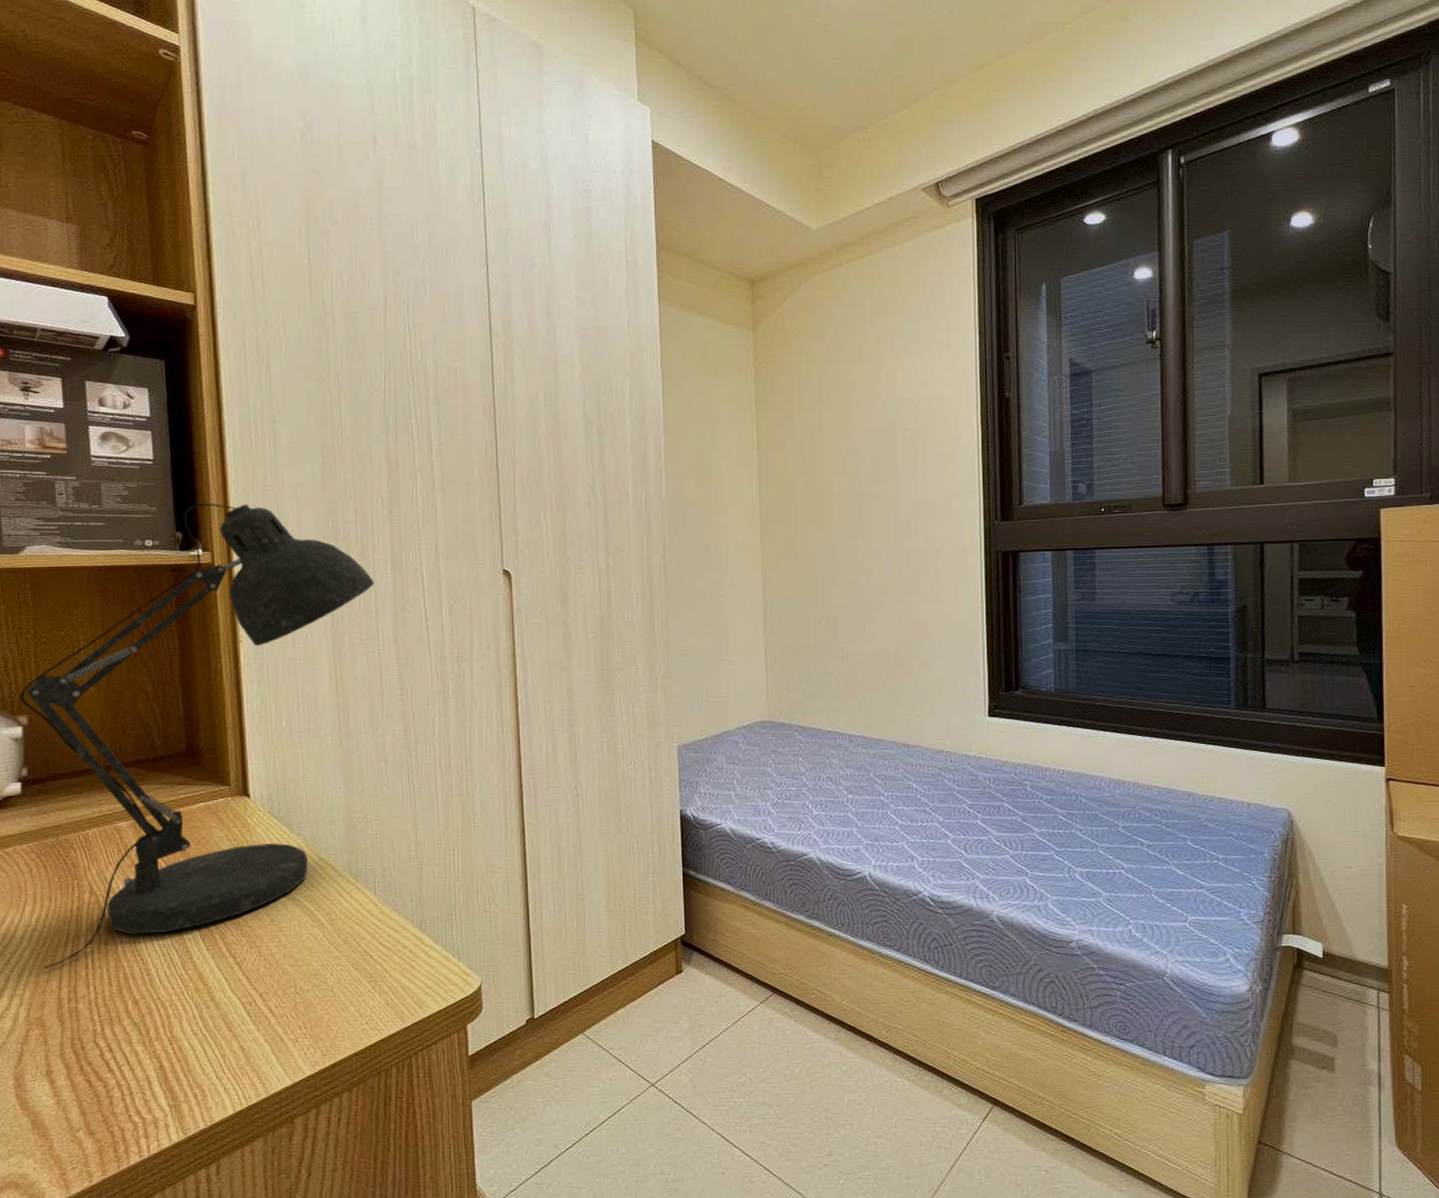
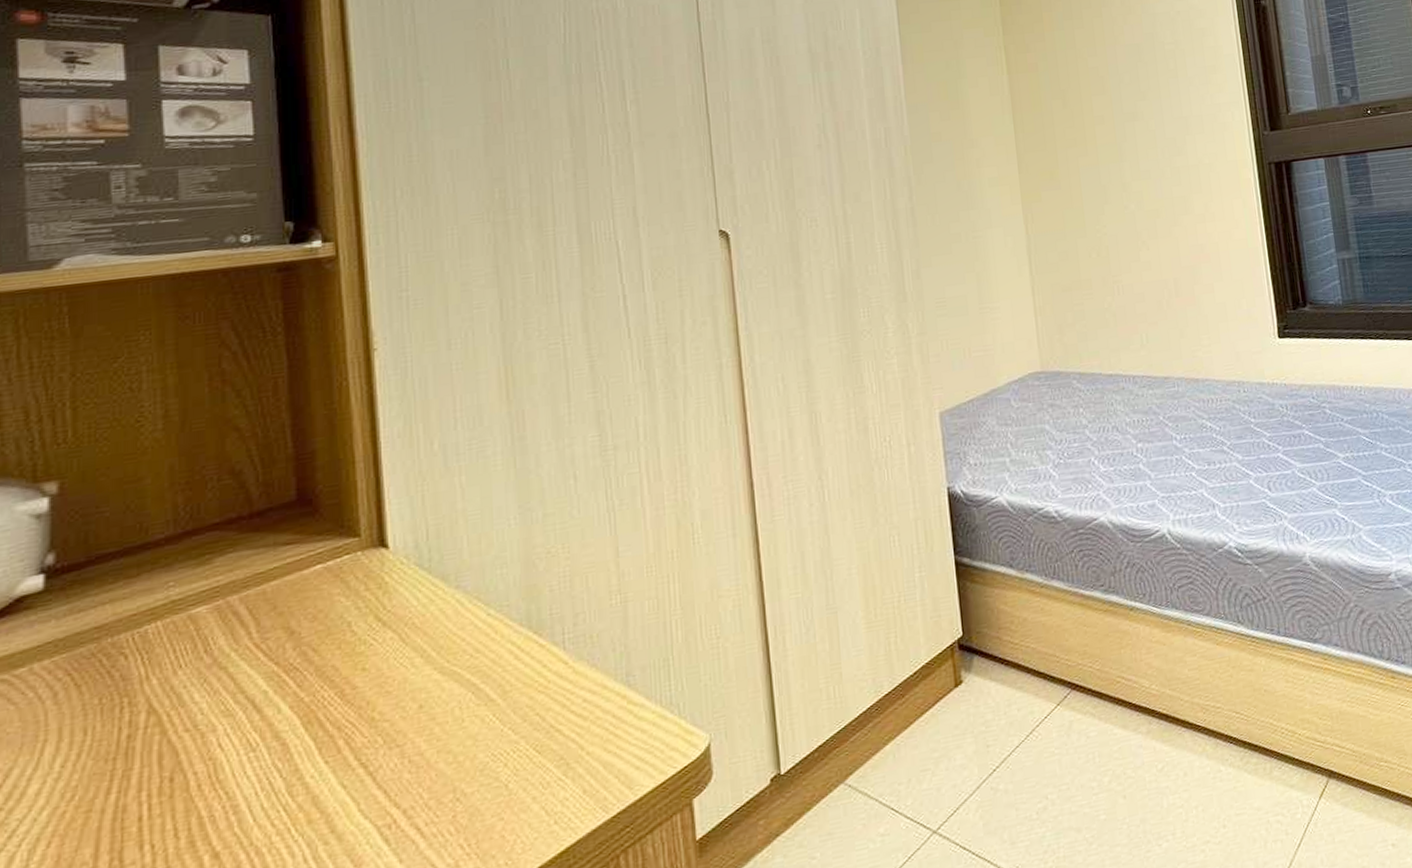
desk lamp: present [20,502,374,969] -> none [47,179,555,834]

